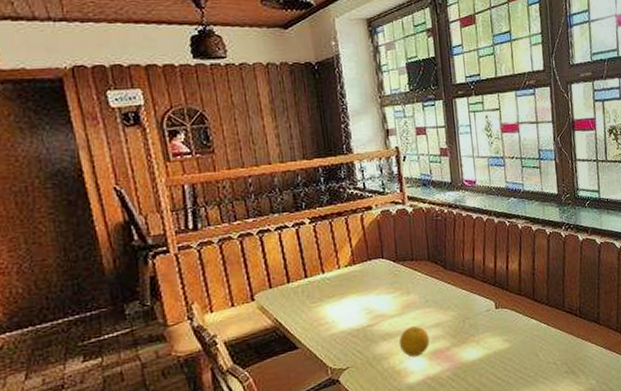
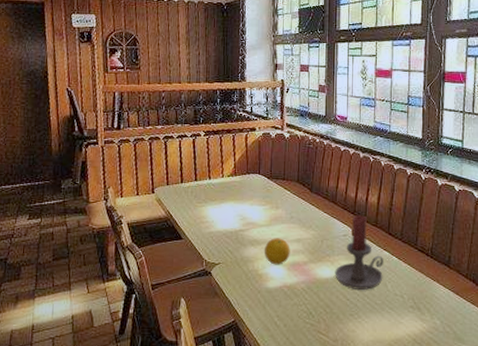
candle holder: none [481,285,534,366] -> present [335,215,384,290]

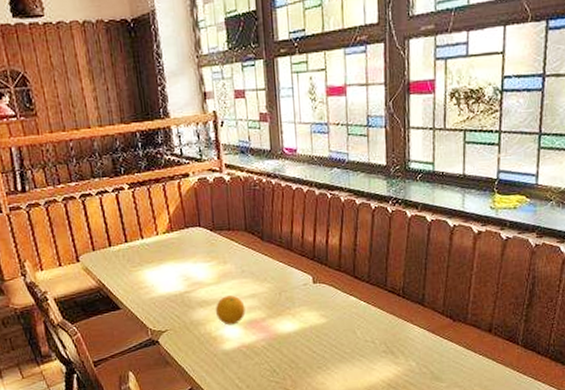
candle holder: present [335,215,384,290] -> none [297,260,352,341]

